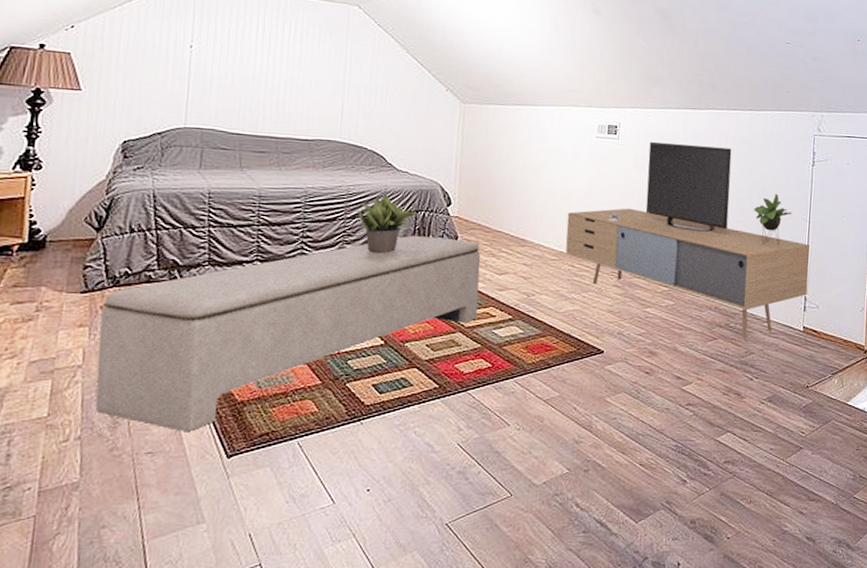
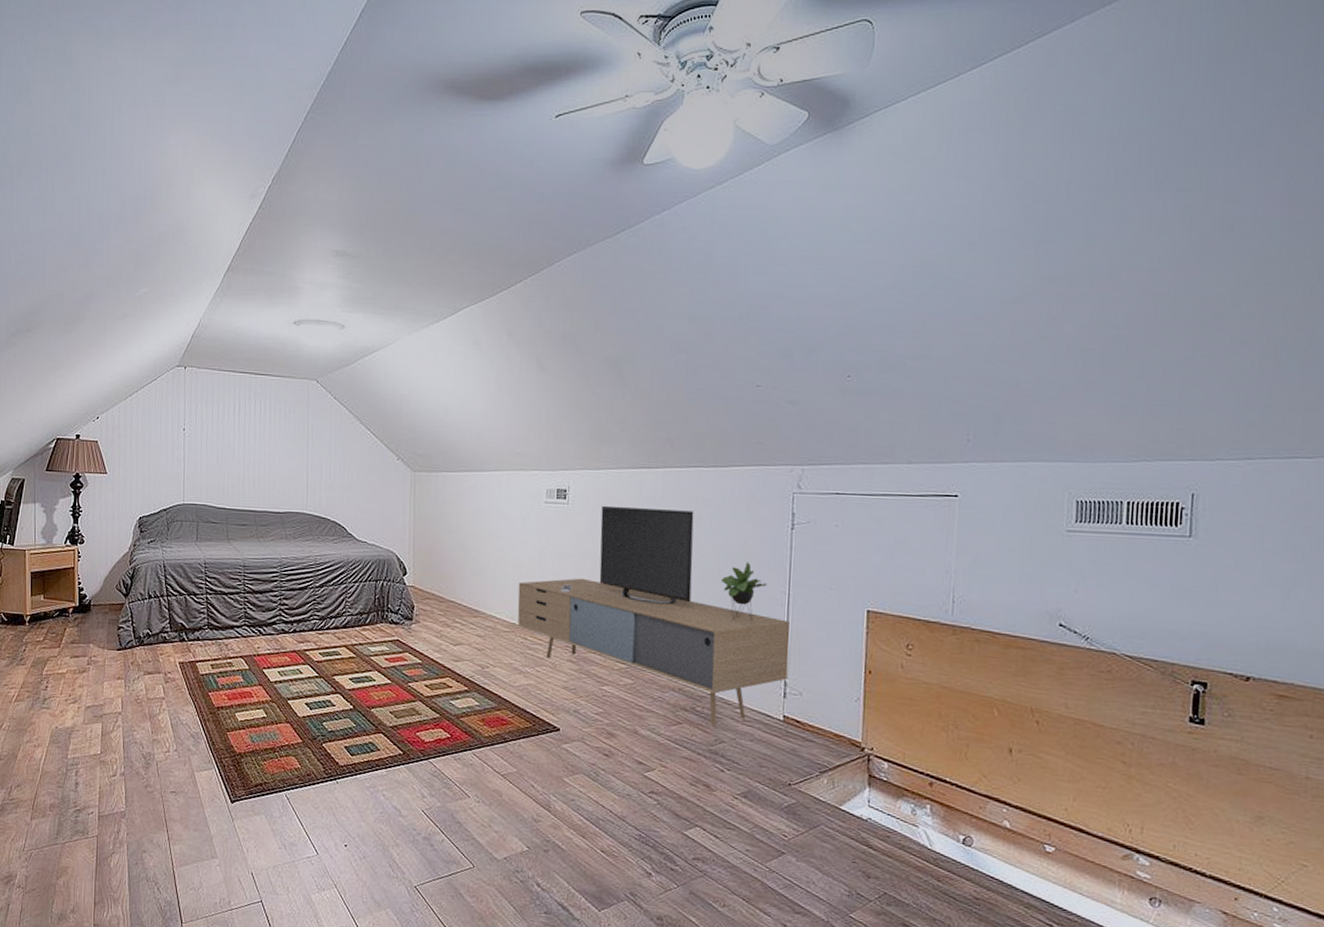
bench: present [95,236,481,432] -> none [132,605,436,777]
potted plant: present [356,193,419,253] -> none [324,562,378,621]

